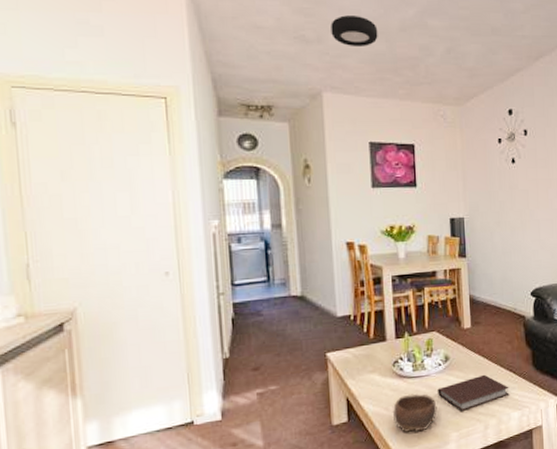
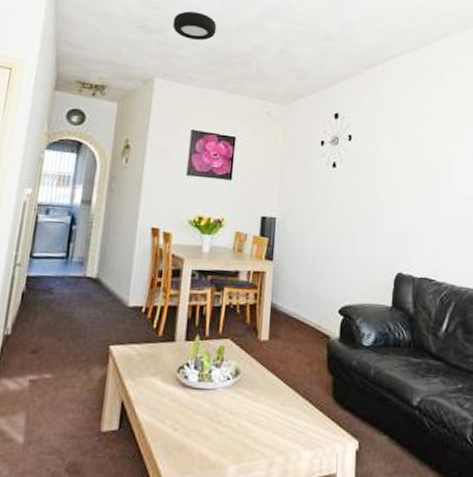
bowl: present [393,393,437,432] -> none [168,408,219,457]
notebook: present [437,374,509,411] -> none [221,398,303,440]

